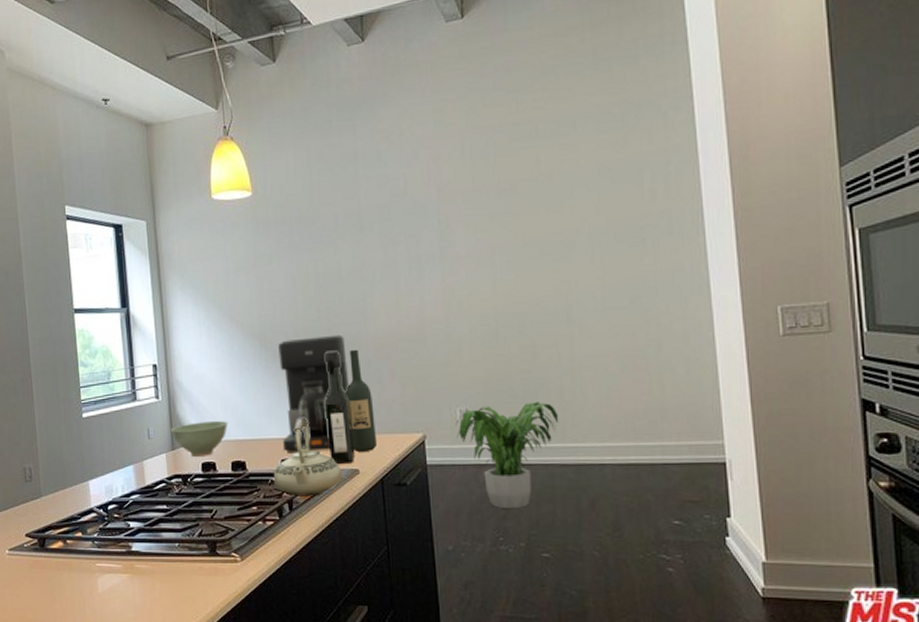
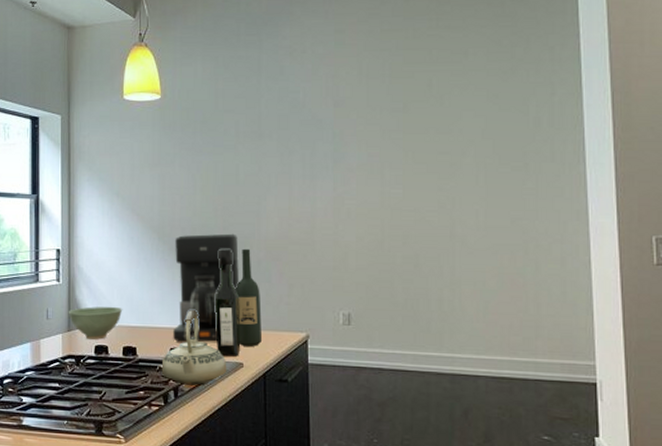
potted plant: present [456,402,559,508] -> none [338,311,437,412]

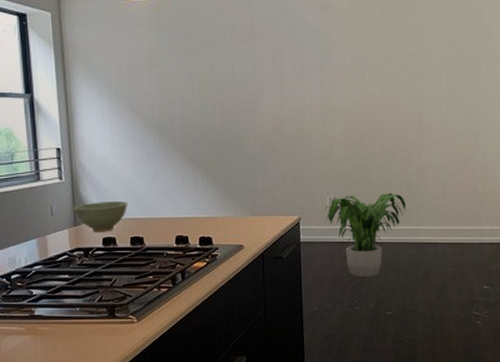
teakettle: present [161,309,227,387] -> none [168,200,229,269]
coffee maker: present [173,233,240,342] -> none [176,130,239,230]
bottle: present [214,248,241,357] -> none [215,143,241,241]
wine bottle: present [236,248,262,347] -> none [235,143,259,230]
potted plant: none [338,311,437,412] -> present [325,193,406,277]

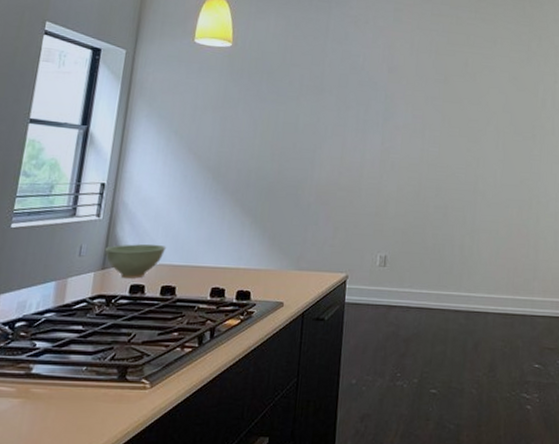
potted plant: present [325,193,406,277] -> none [374,255,458,347]

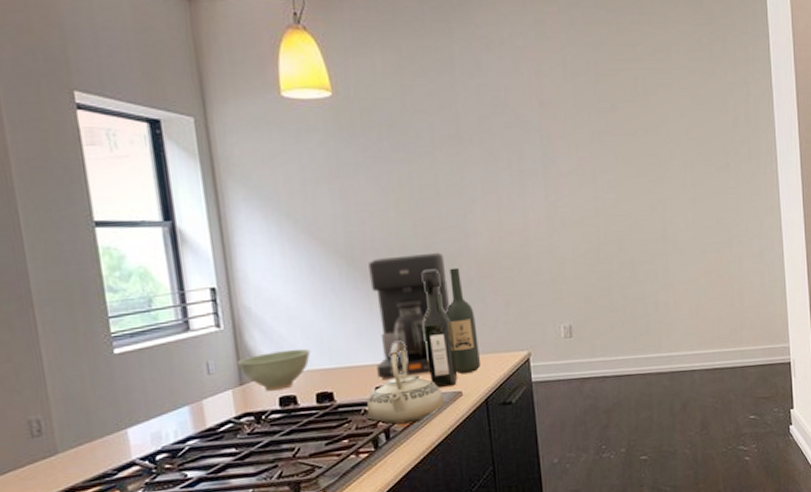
teakettle: none [199,248,268,327] -> present [366,340,445,425]
coffee maker: none [216,176,291,282] -> present [368,252,451,379]
bottle: none [259,191,287,297] -> present [422,269,458,388]
wine bottle: none [281,192,307,286] -> present [446,267,480,374]

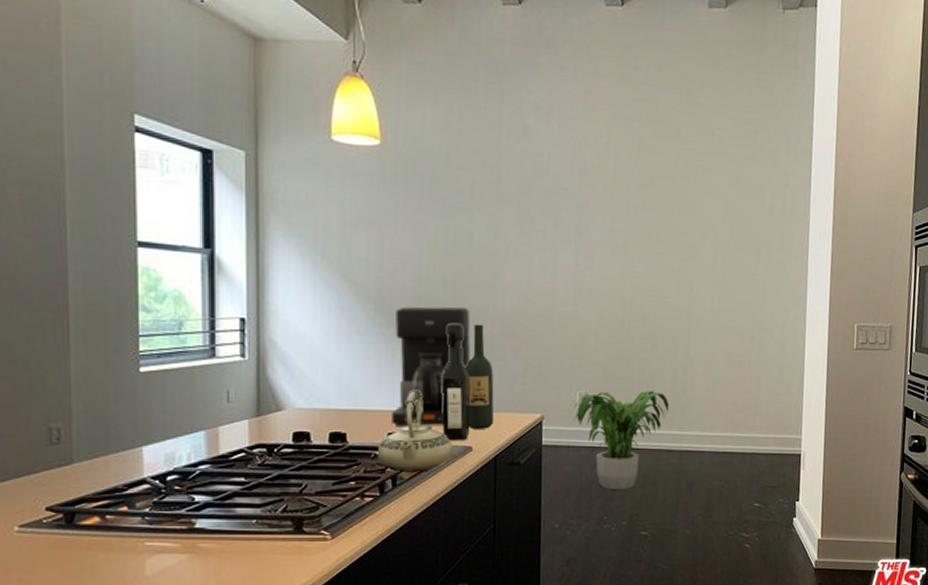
bowl: present [237,348,311,391] -> none [257,386,330,425]
potted plant: none [560,316,655,419] -> present [574,391,670,489]

